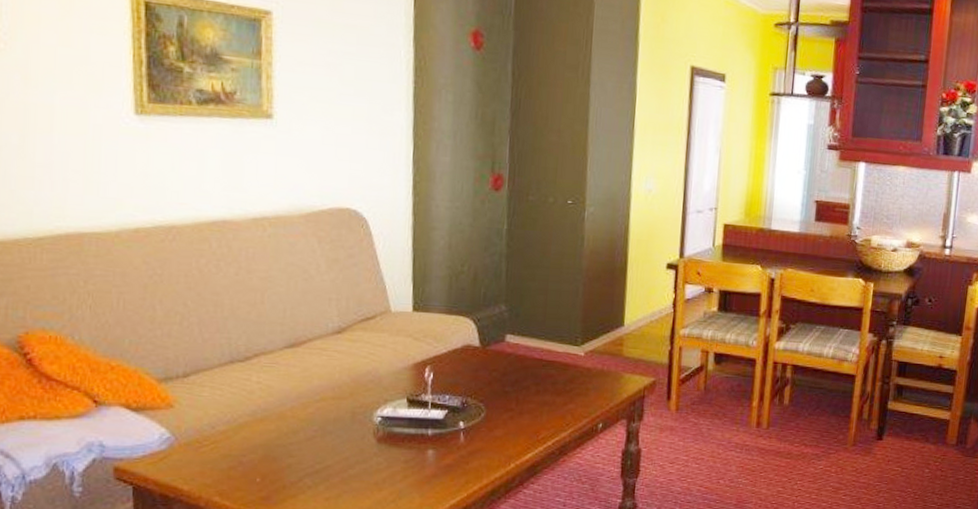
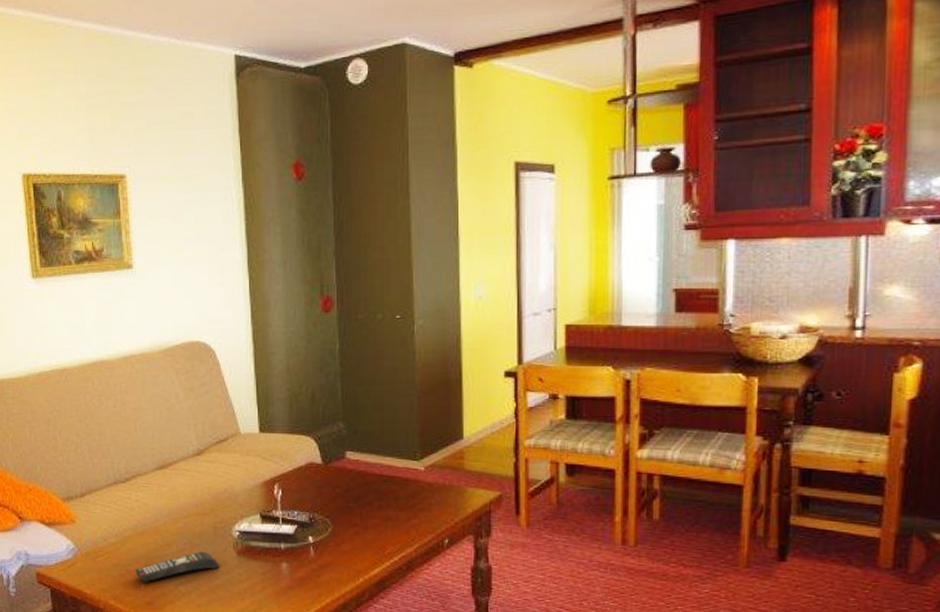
remote control: none [250,439,356,475] -> present [135,552,220,582]

